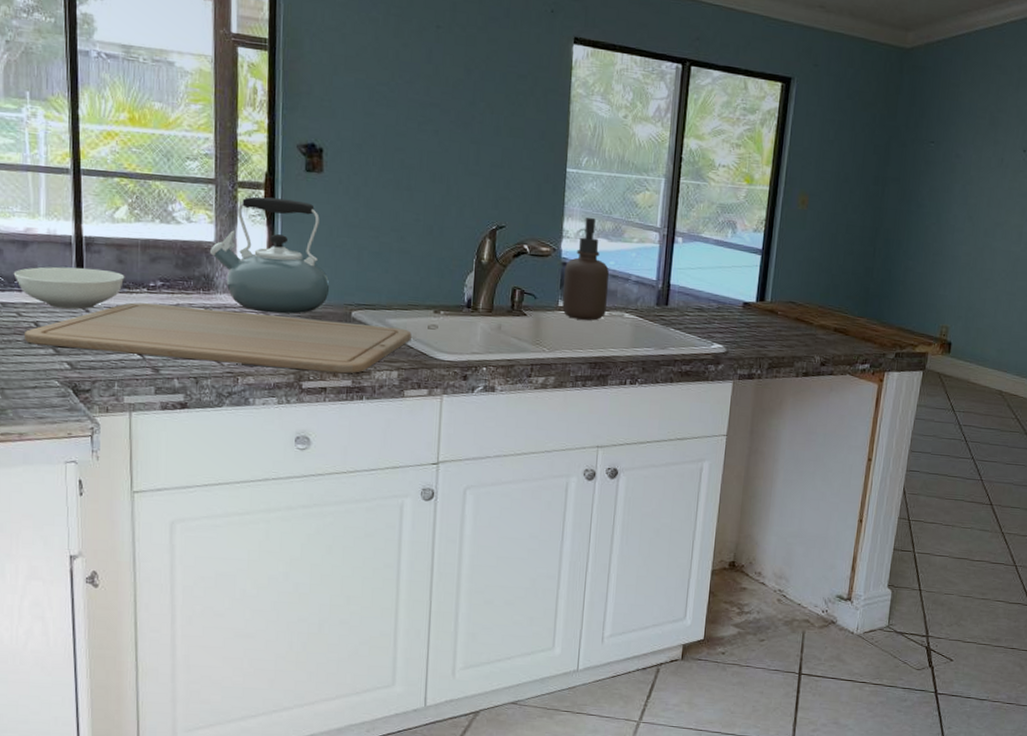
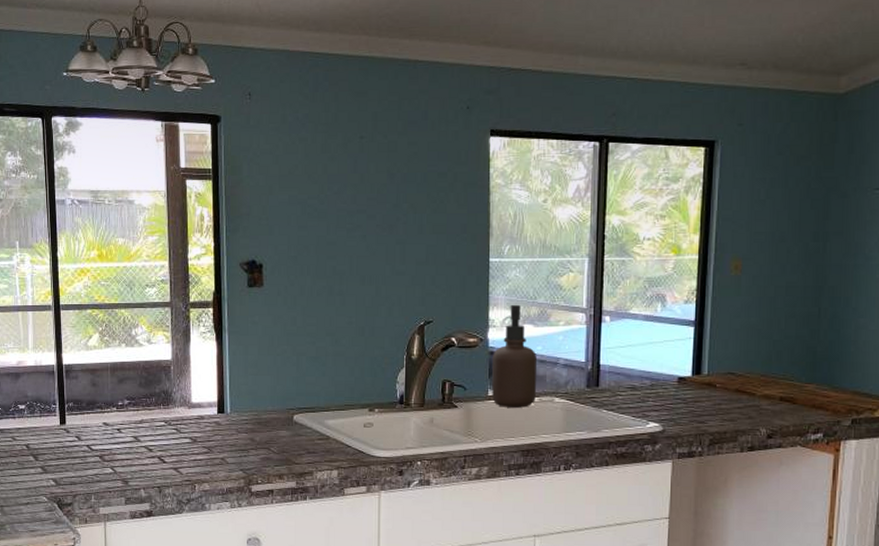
bowl: present [13,266,125,310] -> none [9,392,98,432]
chopping board: present [23,302,412,374] -> none [18,421,349,476]
kettle: present [209,196,330,314] -> none [167,314,273,422]

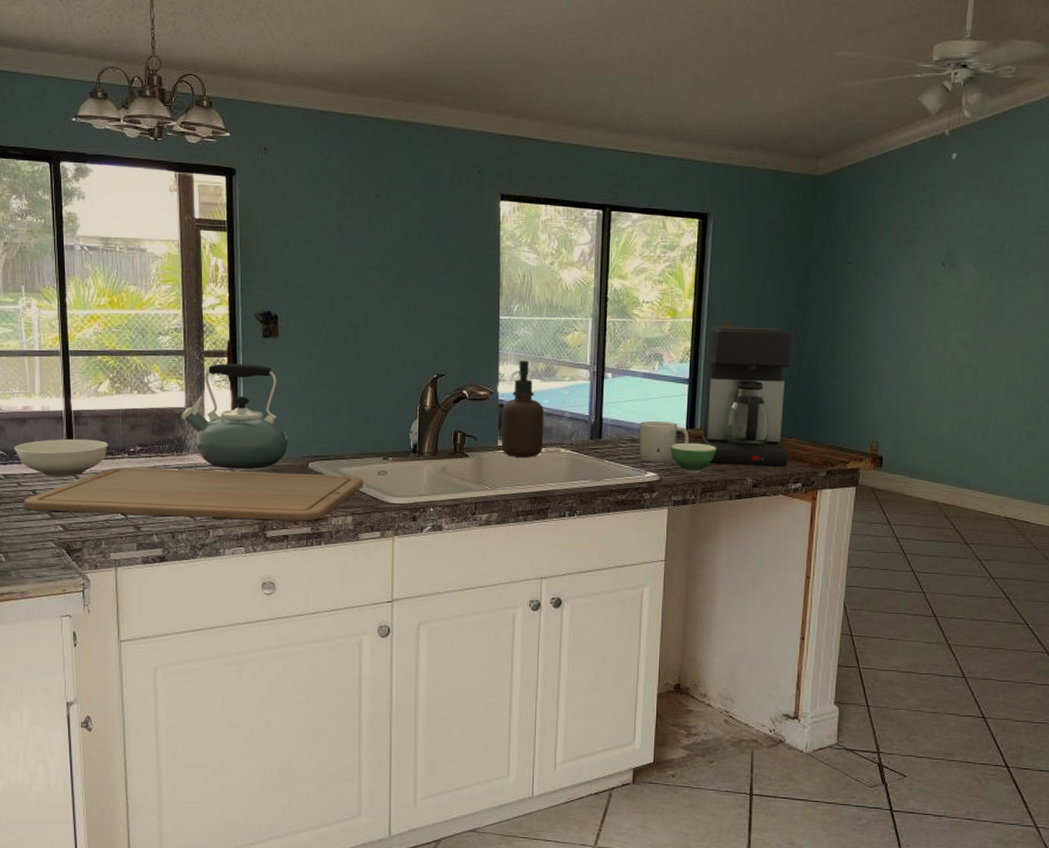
bowl: none [9,392,98,432] -> present [14,438,109,478]
chopping board: none [18,421,349,476] -> present [23,467,363,521]
kettle: none [167,314,273,422] -> present [181,363,288,469]
mug: none [640,366,696,413] -> present [639,420,690,463]
bowl: none [673,389,727,424] -> present [669,442,718,474]
coffee maker: none [708,262,813,416] -> present [701,325,794,468]

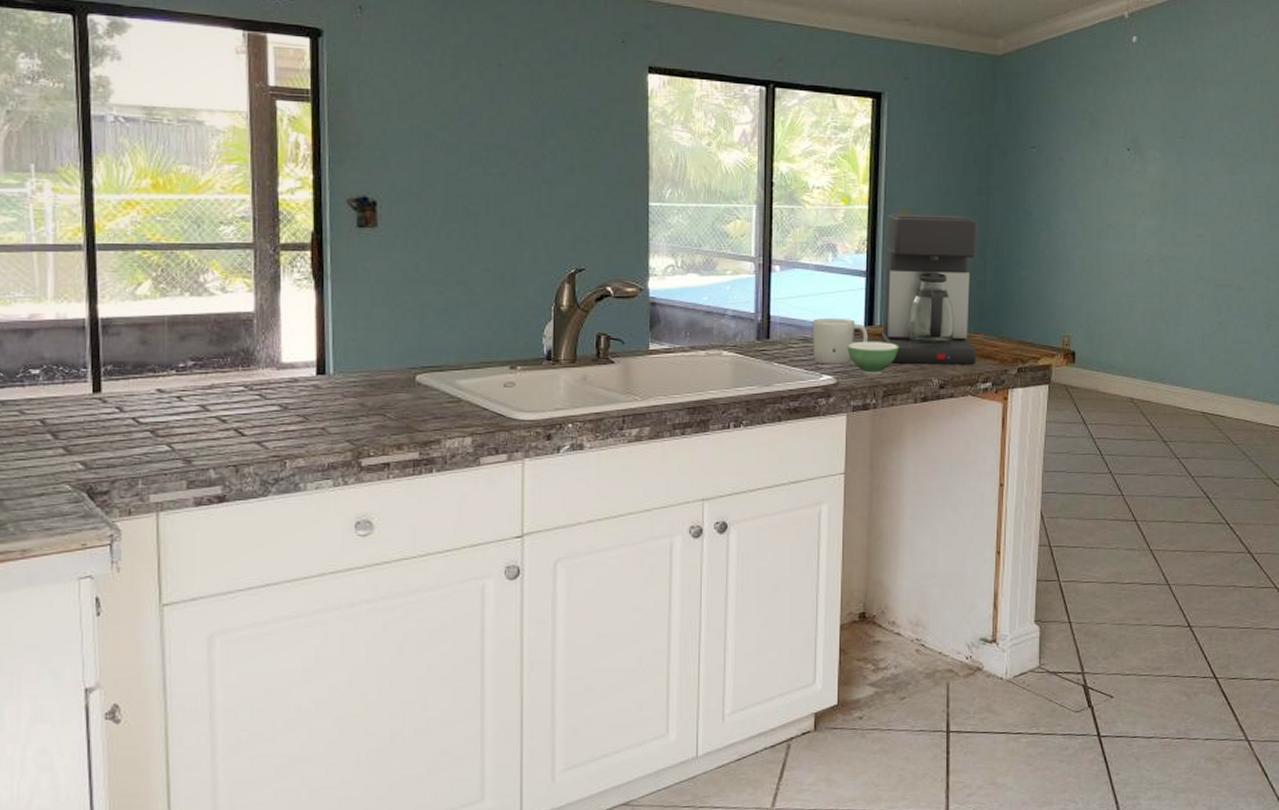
bowl: present [14,438,109,478] -> none [15,353,150,402]
chopping board: present [23,467,363,521] -> none [27,387,485,446]
kettle: present [181,363,288,469] -> none [248,258,390,385]
soap dispenser: present [501,360,544,457] -> none [653,251,702,362]

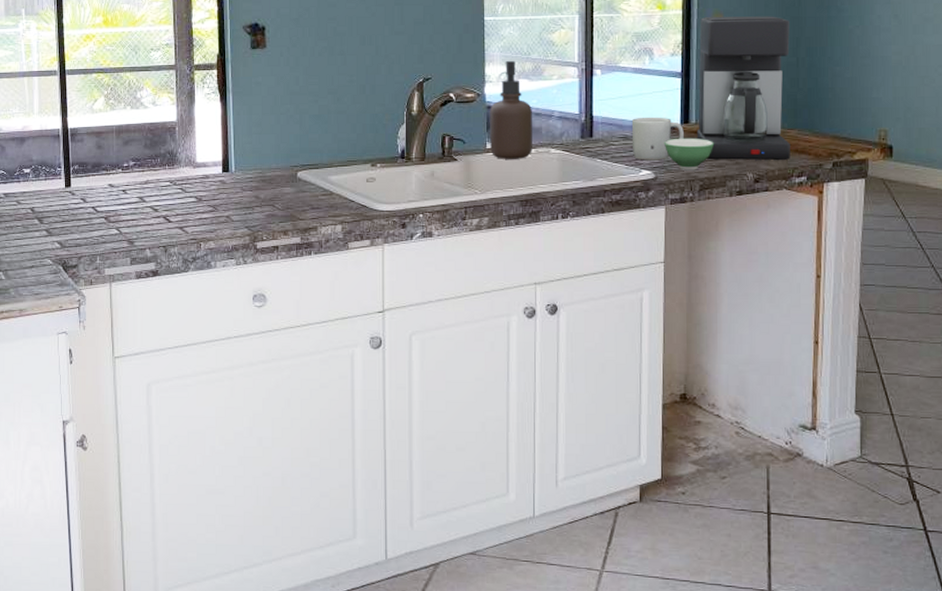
soap dispenser: none [653,251,702,362] -> present [490,60,532,159]

